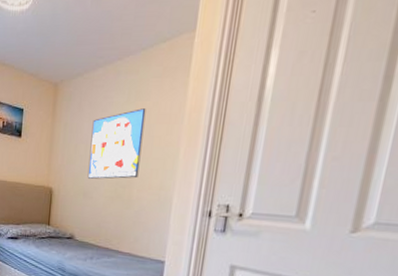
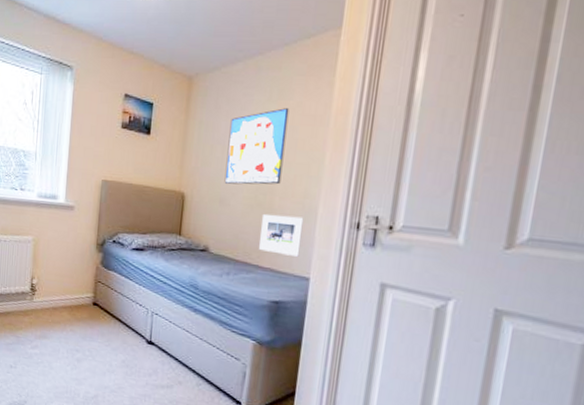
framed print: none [119,204,160,242] -> present [259,213,304,257]

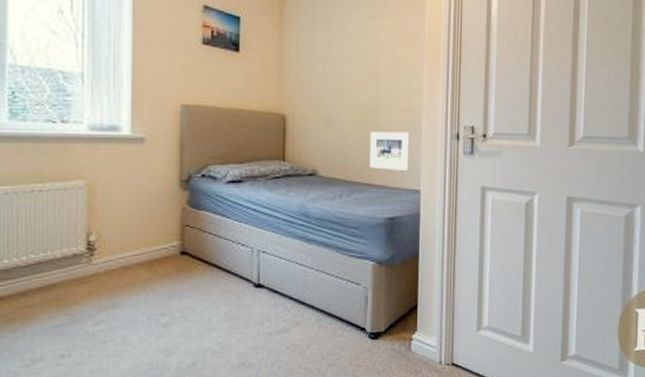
wall art: present [224,108,289,185] -> none [328,26,387,103]

